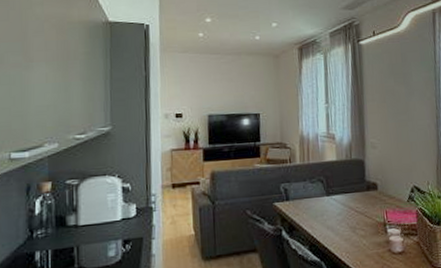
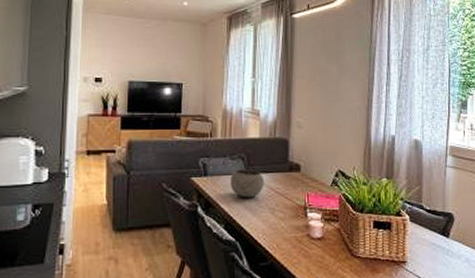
bowl: none [311,190,344,219] -> present [230,168,265,198]

